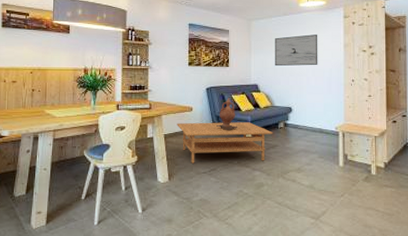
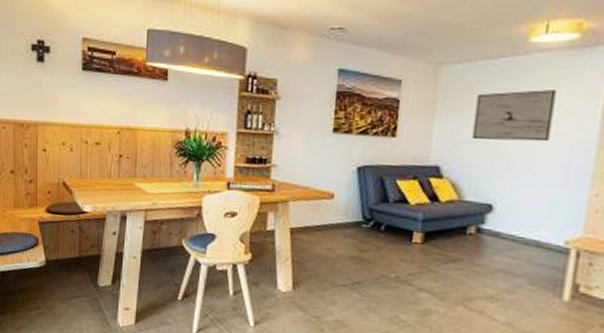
coffee table: present [177,122,273,163] -> none [309,214,457,280]
lidded ewer: present [216,97,238,130] -> none [368,182,402,230]

